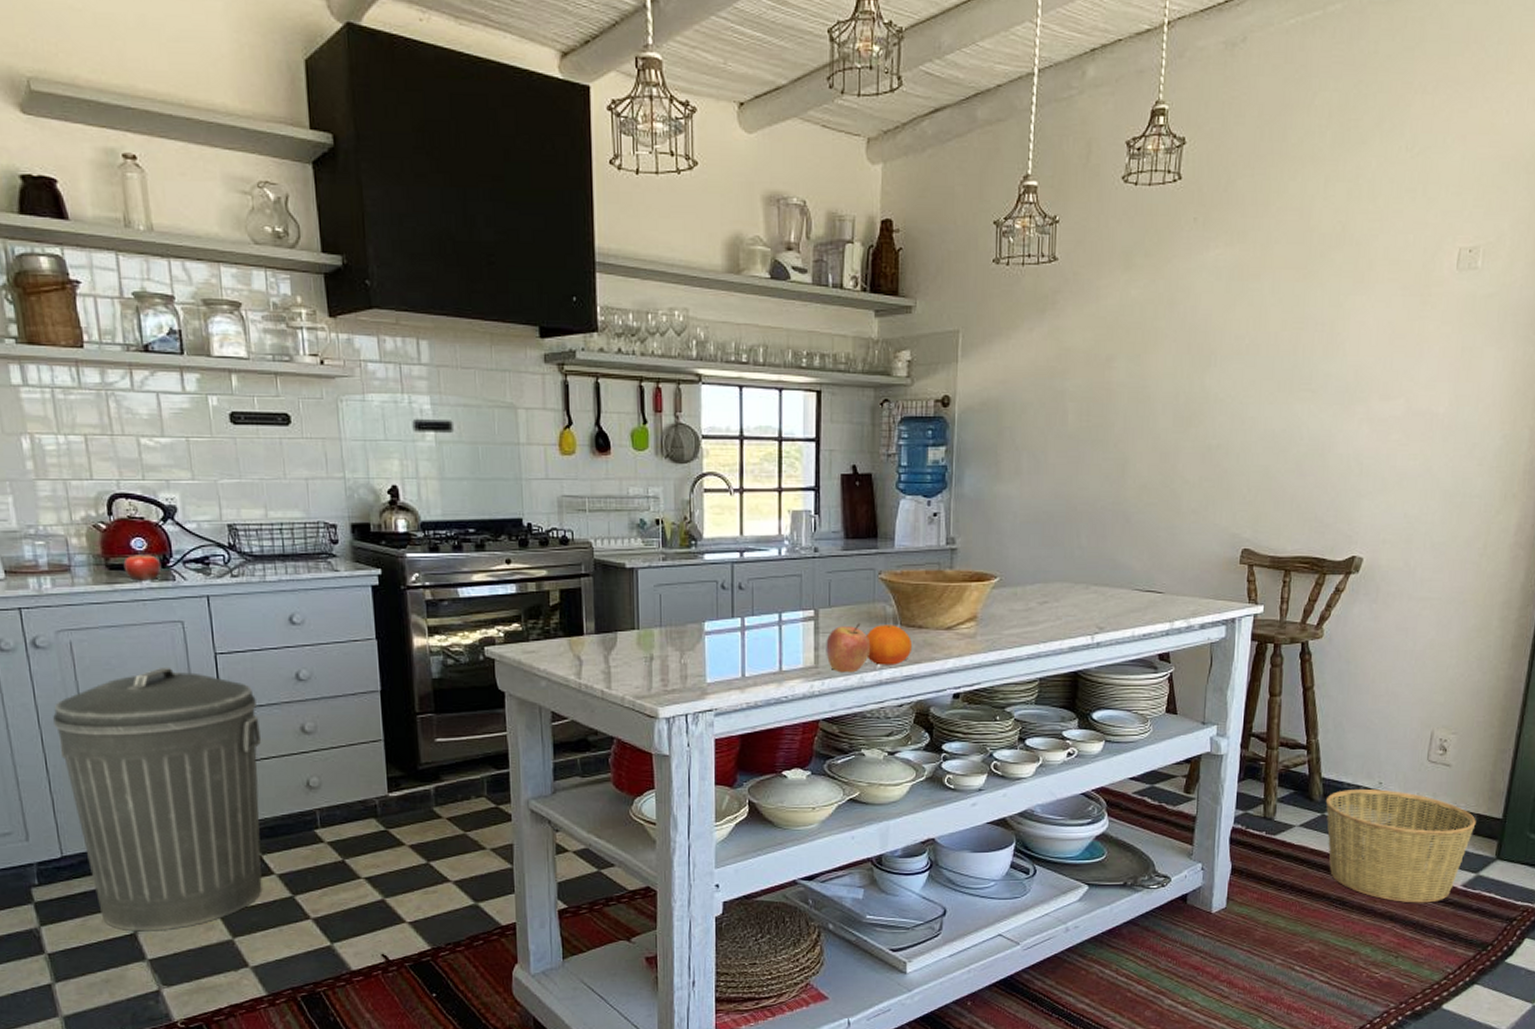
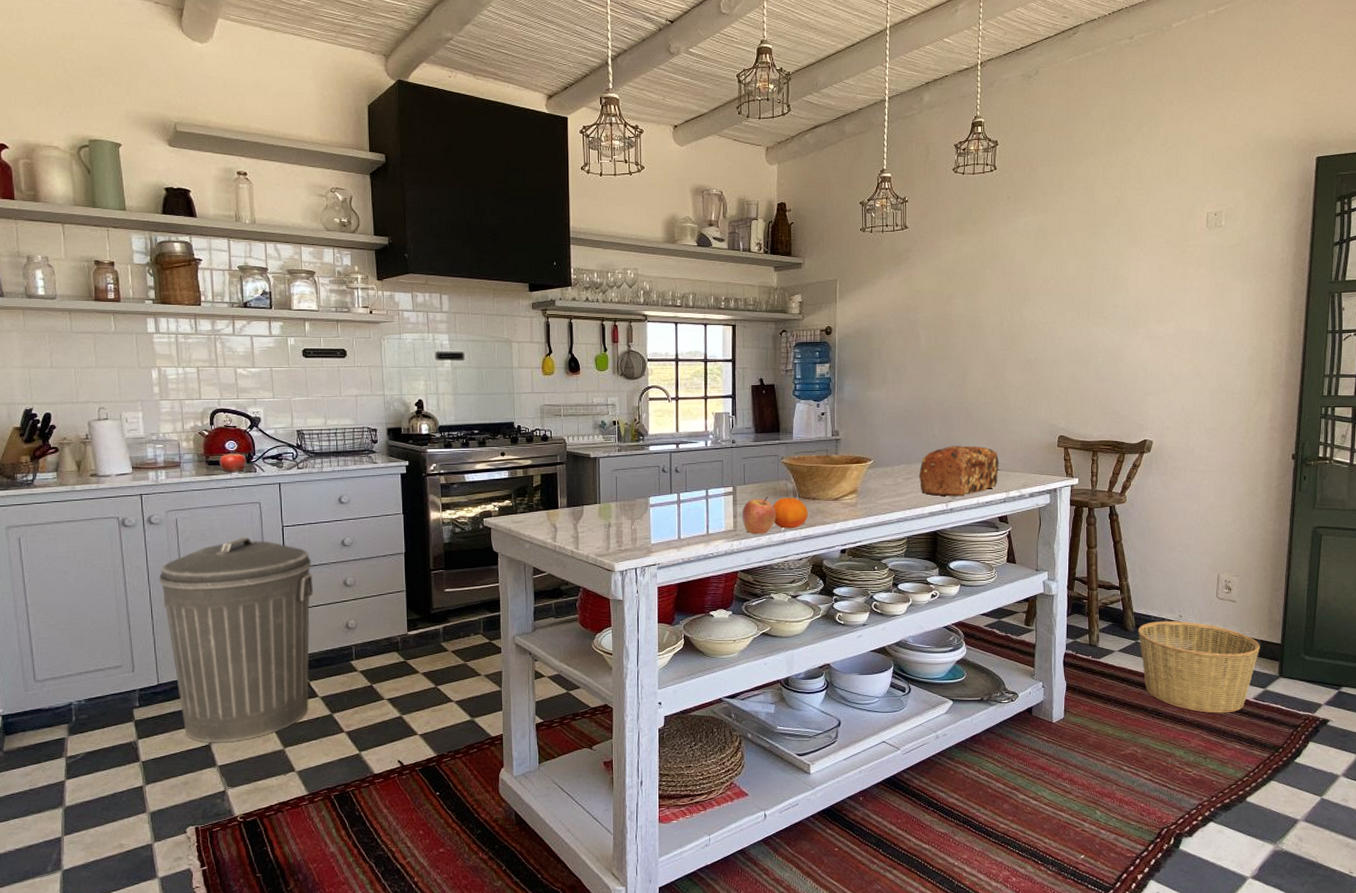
bread loaf: none [1057,560,1163,628] -> present [918,445,999,498]

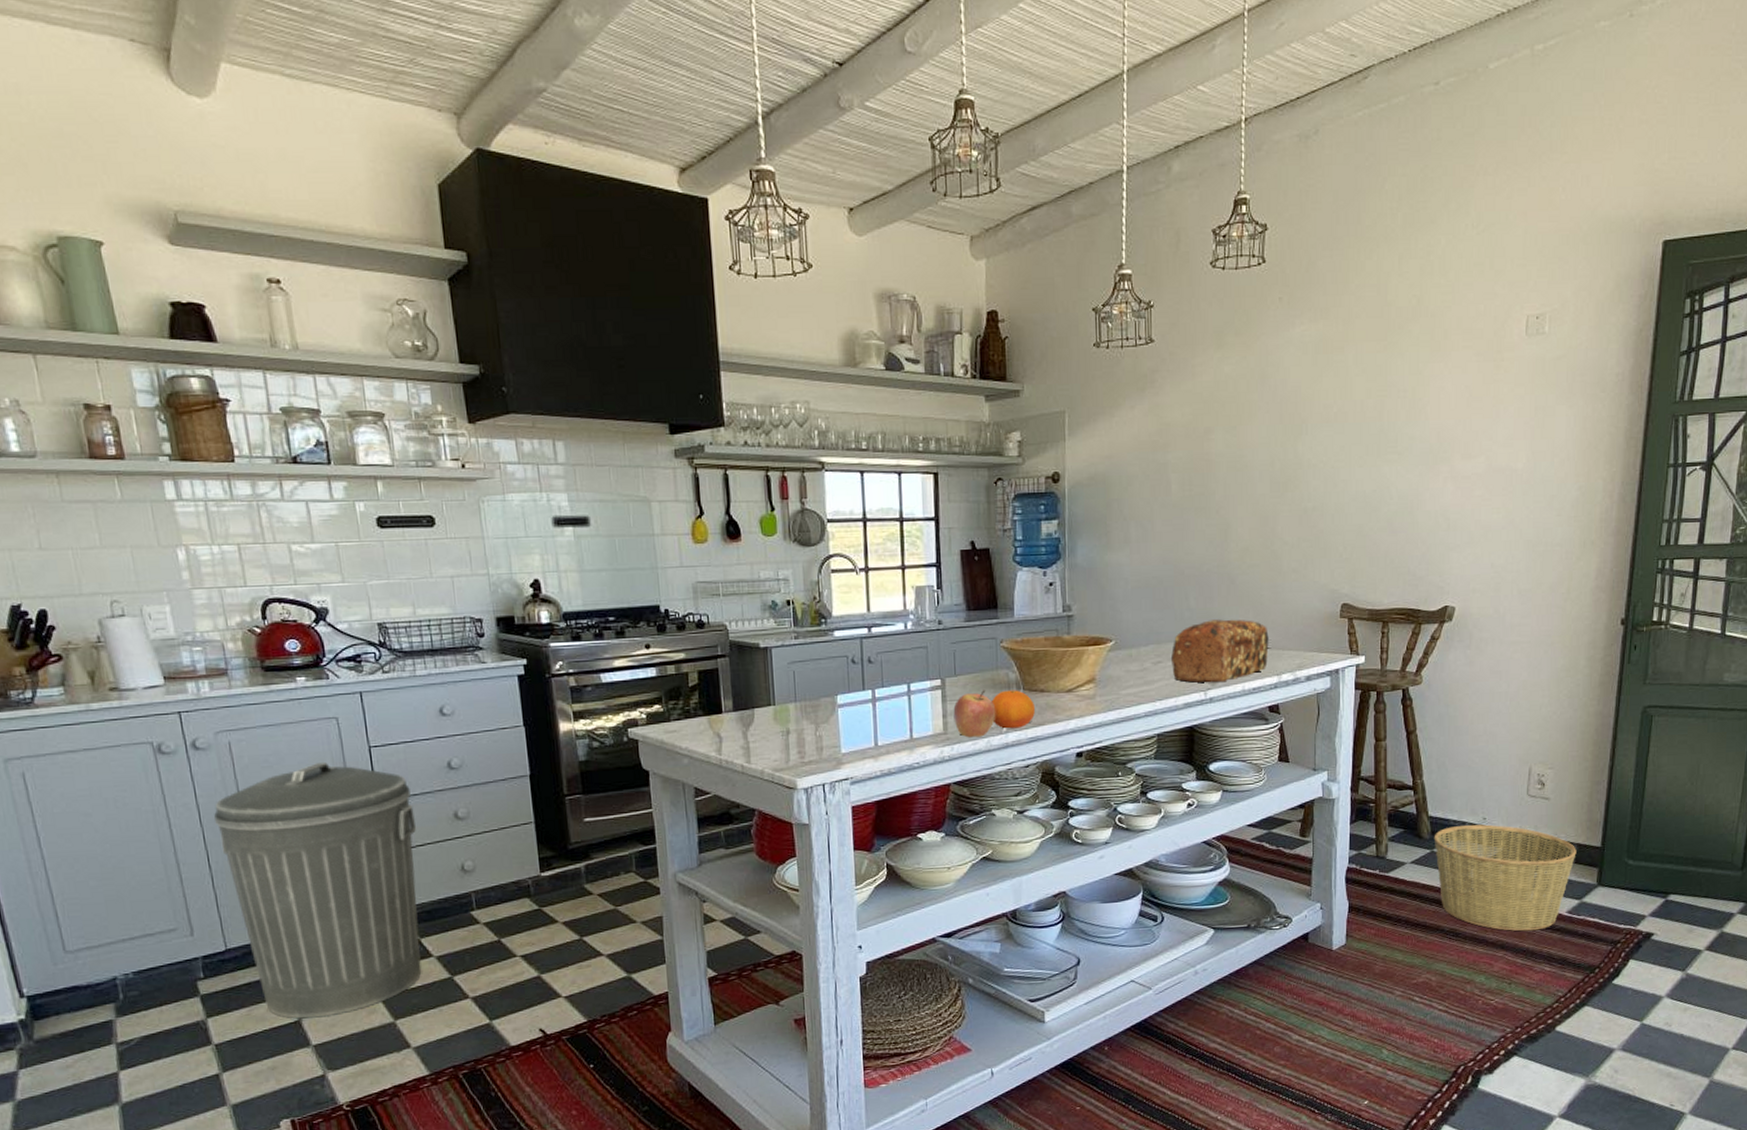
fruit: present [219,450,247,473] -> none [278,651,316,681]

